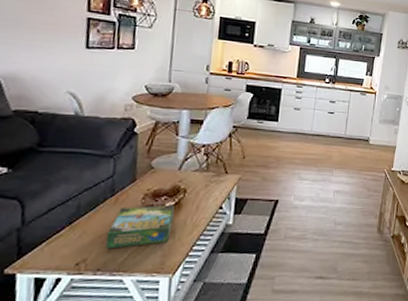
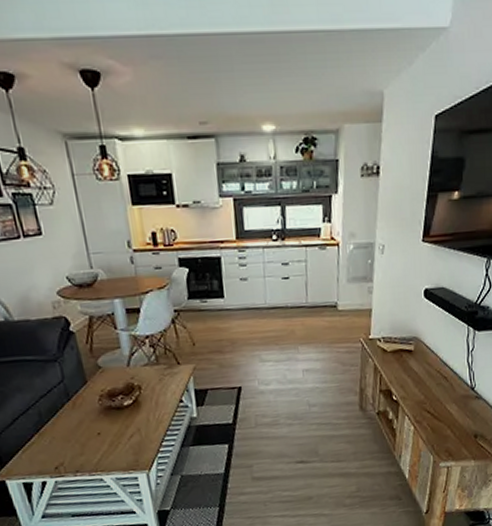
board game: present [105,206,175,249] -> none [75,404,137,452]

